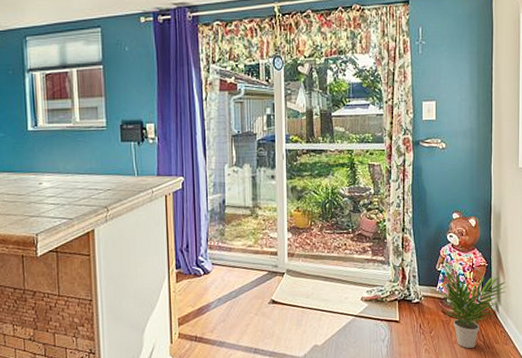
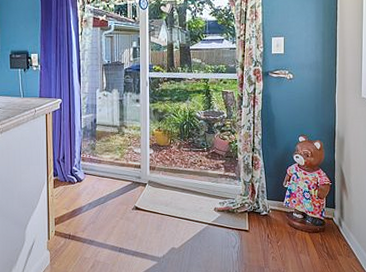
potted plant: present [423,255,506,349] -> none [271,174,349,259]

